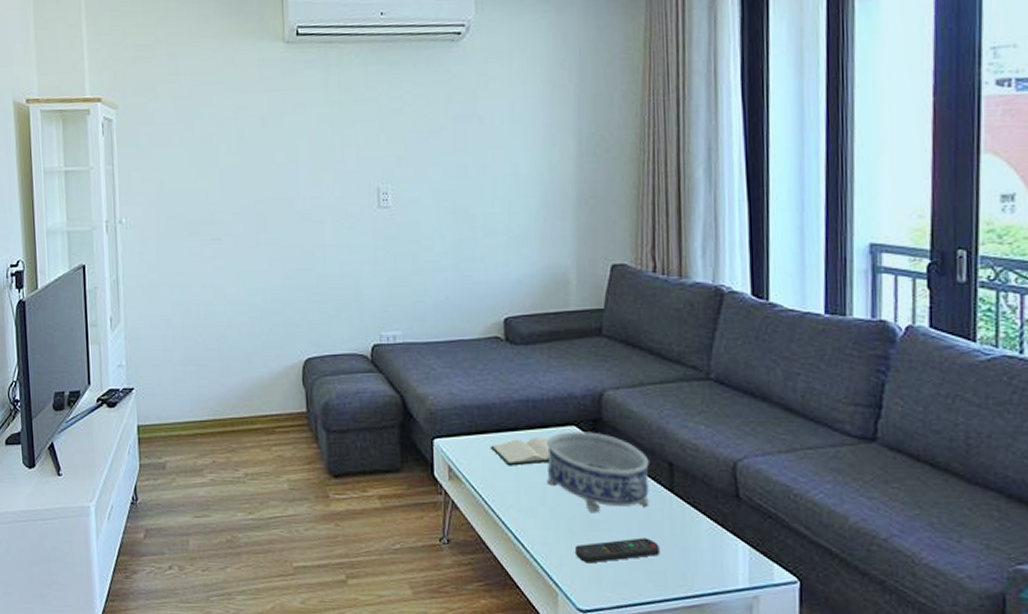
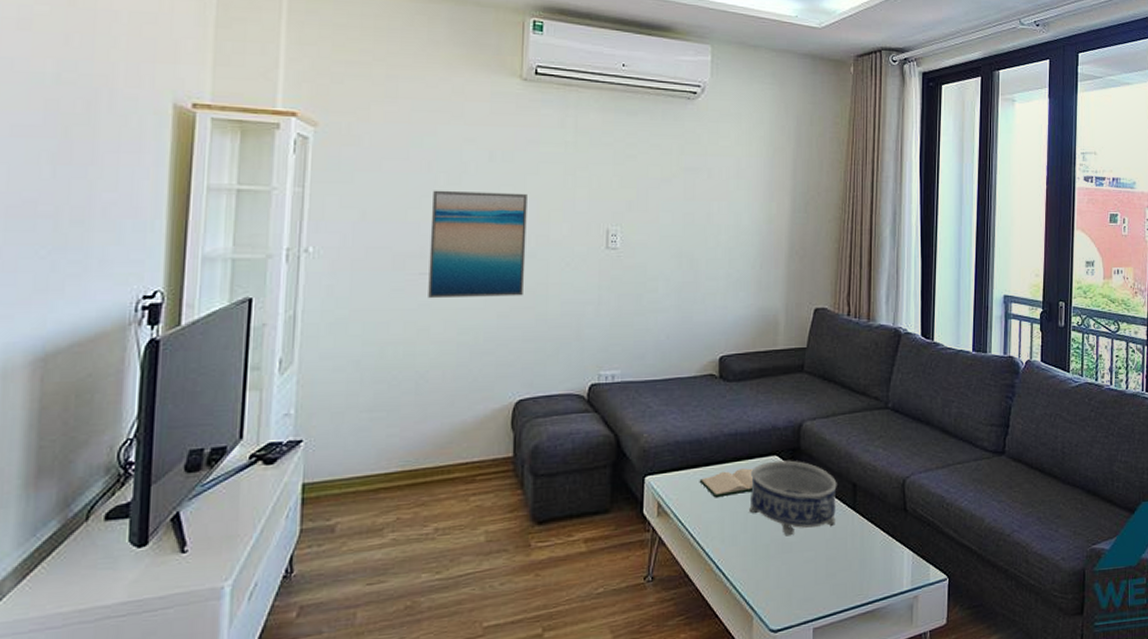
wall art: none [216,156,303,263] -> present [428,190,527,299]
remote control: present [574,537,660,564] -> none [770,554,842,585]

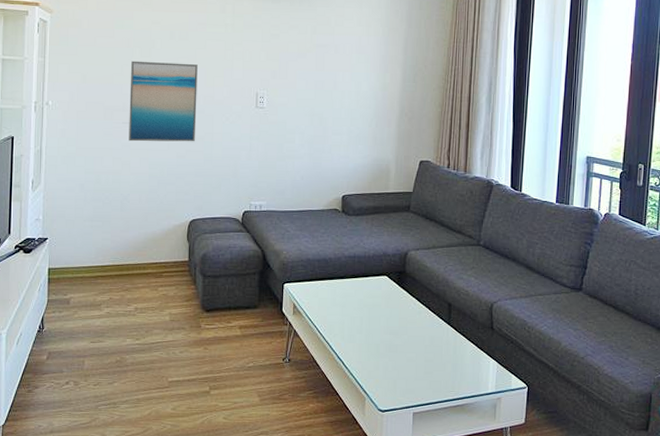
hardback book: present [699,468,753,498] -> none [325,284,367,305]
decorative bowl: present [749,460,837,536] -> none [364,280,435,340]

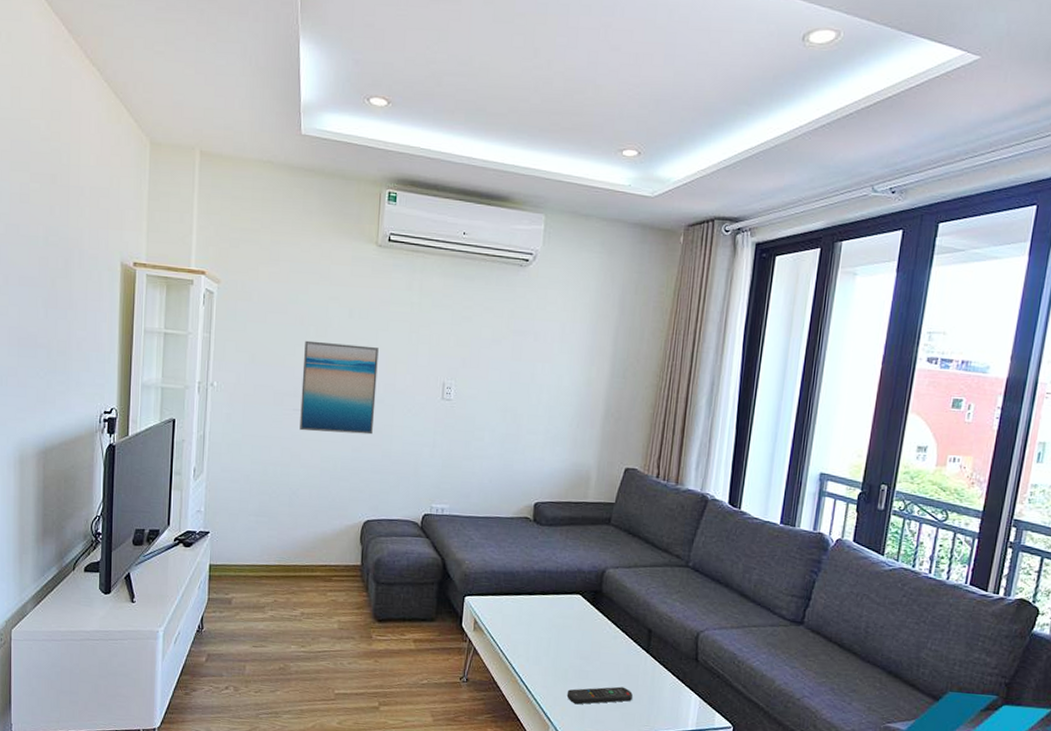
remote control: none [379,357,438,376] -> present [566,686,633,705]

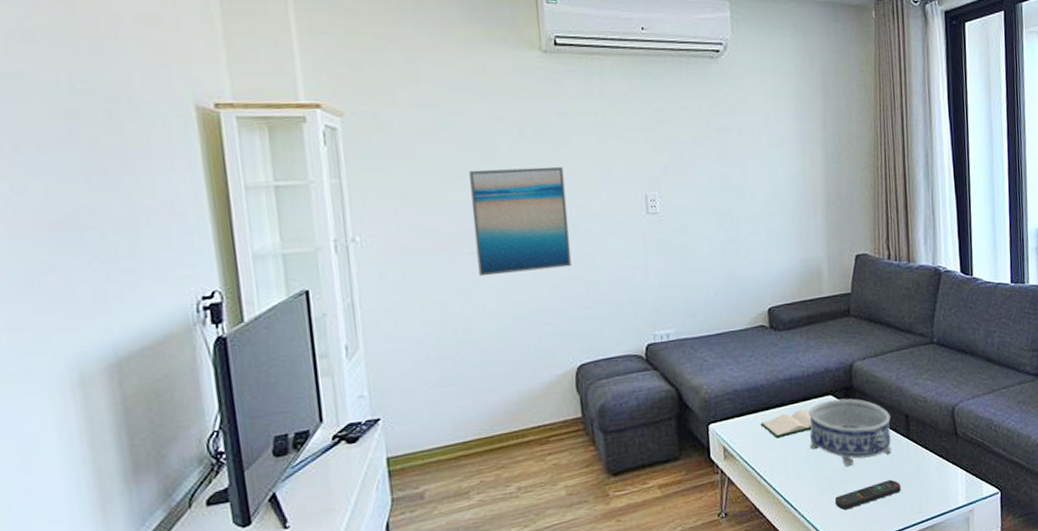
hardback book: none [510,601,558,623] -> present [760,408,811,439]
decorative bowl: none [552,599,634,665] -> present [808,398,892,467]

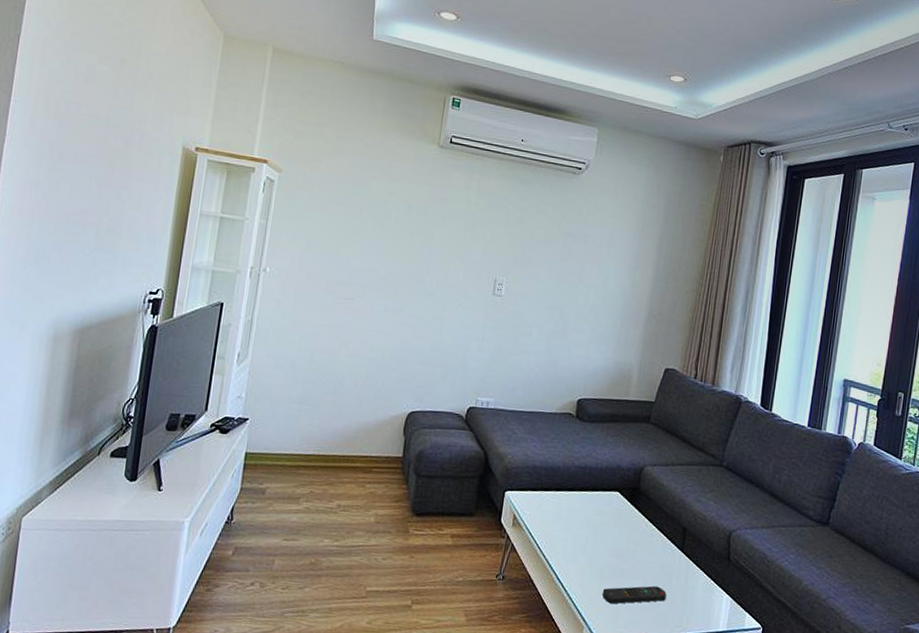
wall art: present [469,166,571,277] -> none [350,232,434,327]
hardback book: present [760,408,811,439] -> none [550,497,596,520]
decorative bowl: present [808,398,892,467] -> none [590,496,669,564]

